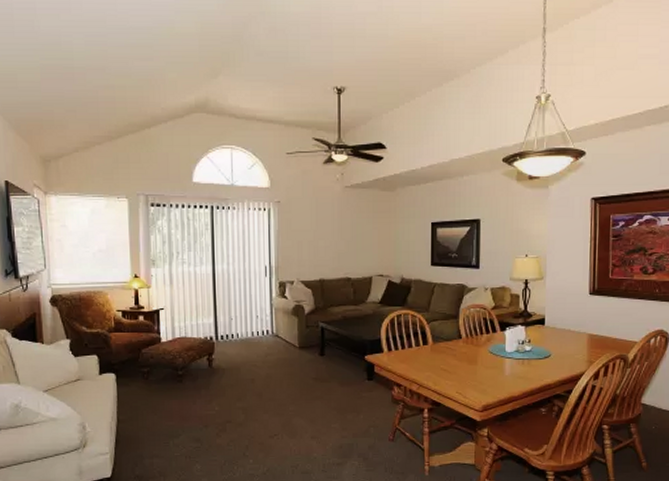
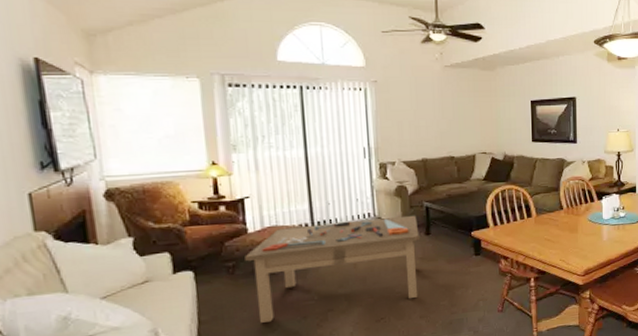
coffee table: none [158,335,314,427] -> present [245,215,419,323]

